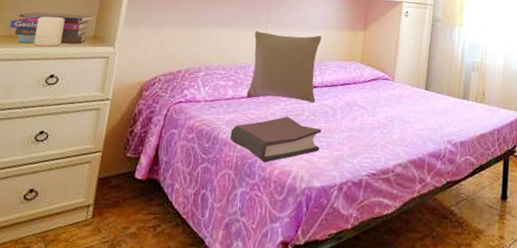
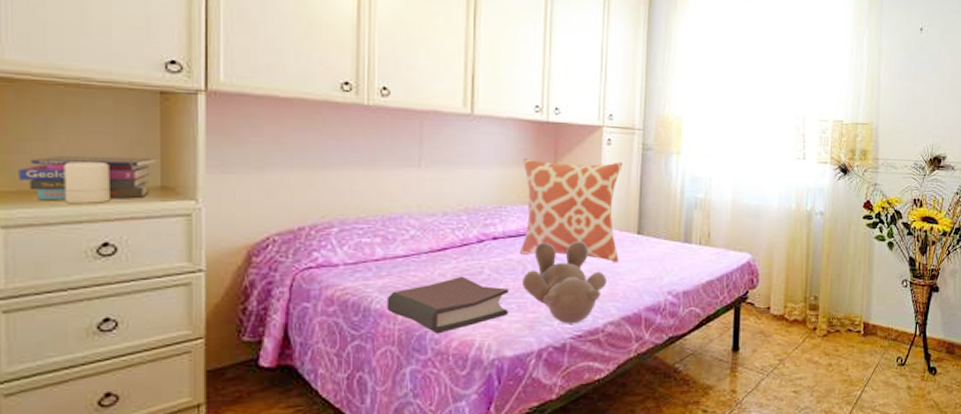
pillow: present [246,31,322,103] -> none [402,170,499,259]
teddy bear: none [332,92,398,163] -> present [522,241,606,324]
pillow: none [333,25,417,113] -> present [520,158,623,263]

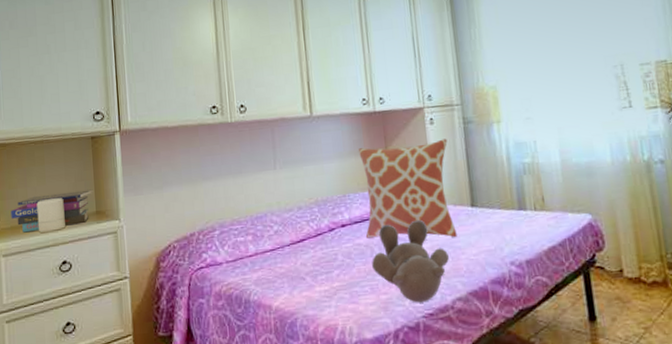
hardback book: present [386,276,509,334] -> none [261,264,363,320]

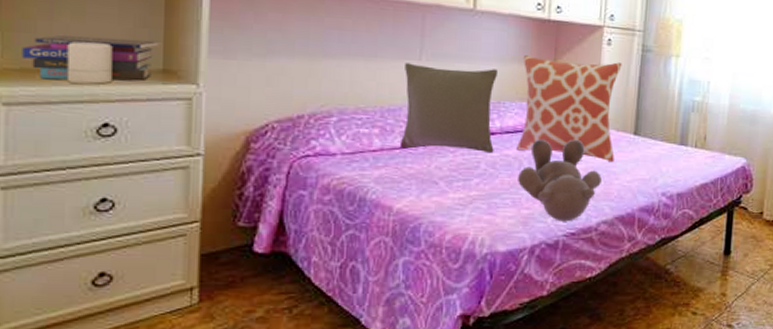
pillow: none [264,166,347,251] -> present [399,63,499,154]

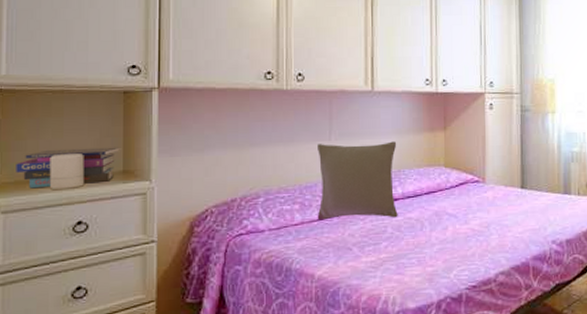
pillow: present [517,55,622,163] -> none [418,124,505,216]
teddy bear: present [518,139,602,222] -> none [421,197,496,276]

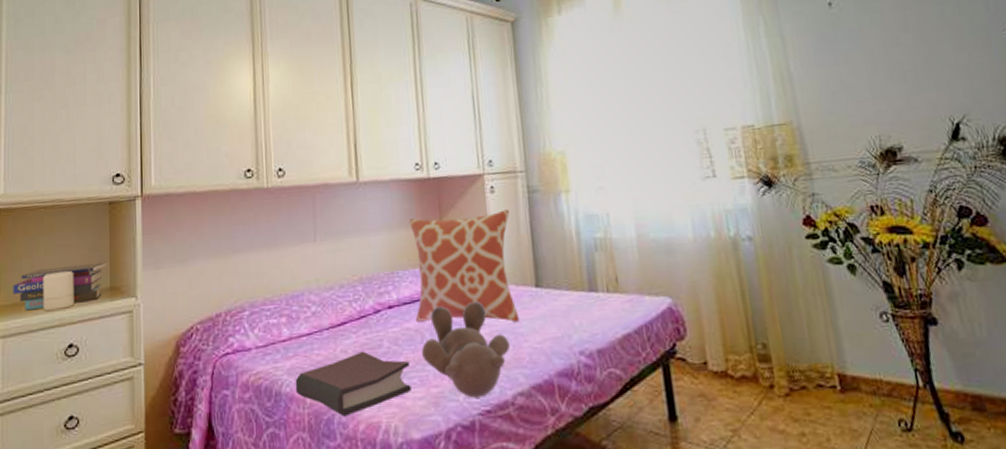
hardback book: none [305,235,410,290] -> present [295,351,411,417]
pillow: present [317,141,398,221] -> none [302,238,394,335]
pillow: none [418,124,505,216] -> present [410,209,519,323]
teddy bear: none [421,197,496,276] -> present [422,301,510,398]

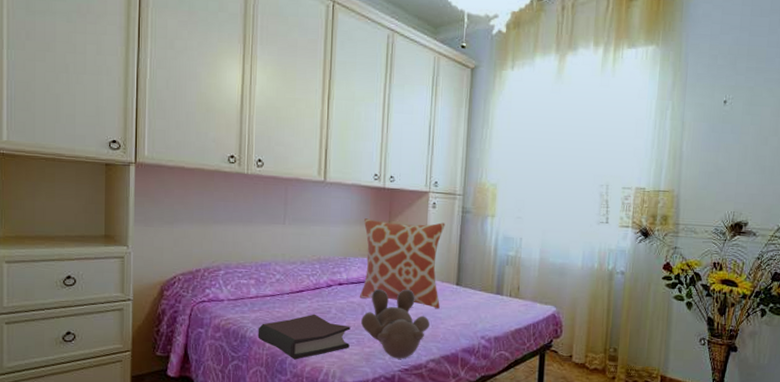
books: present [13,262,107,311] -> none [16,211,102,244]
candle: present [43,271,74,312] -> none [44,215,72,248]

